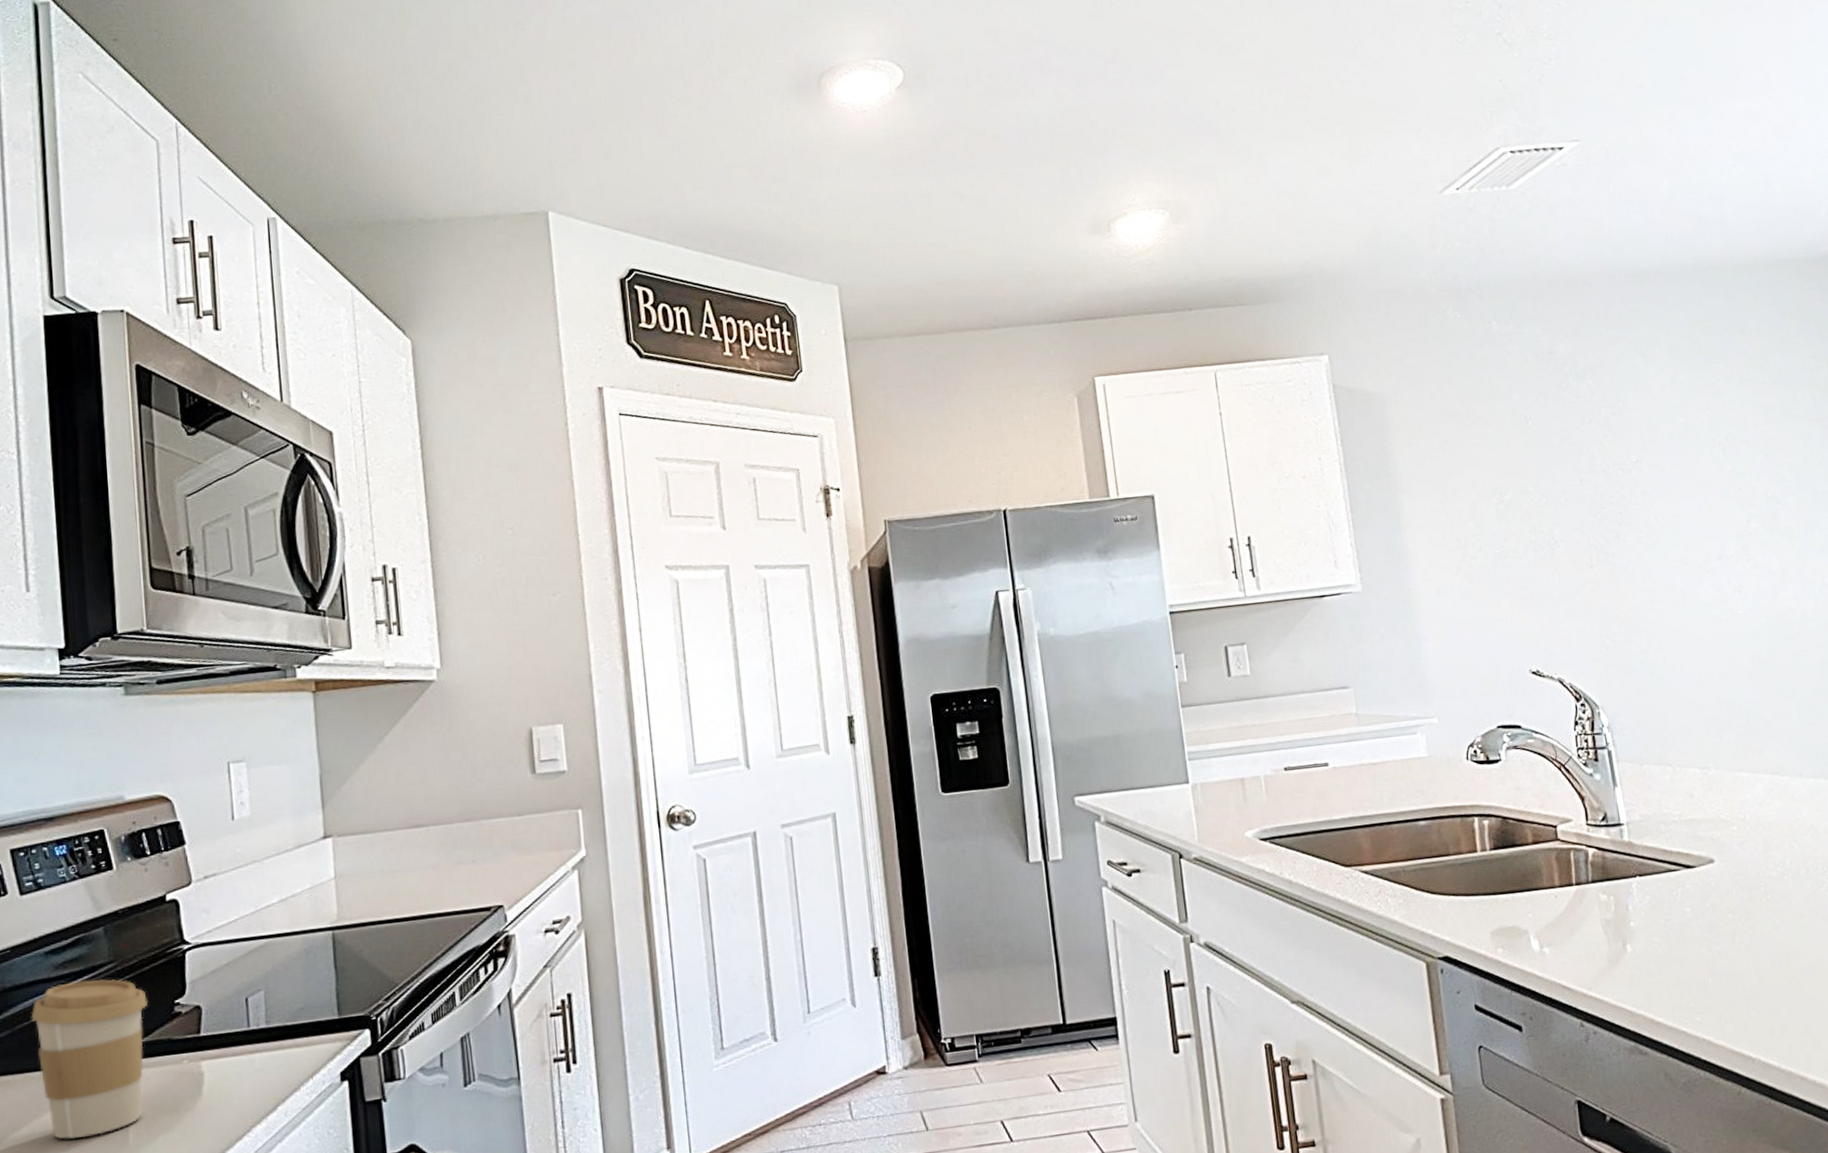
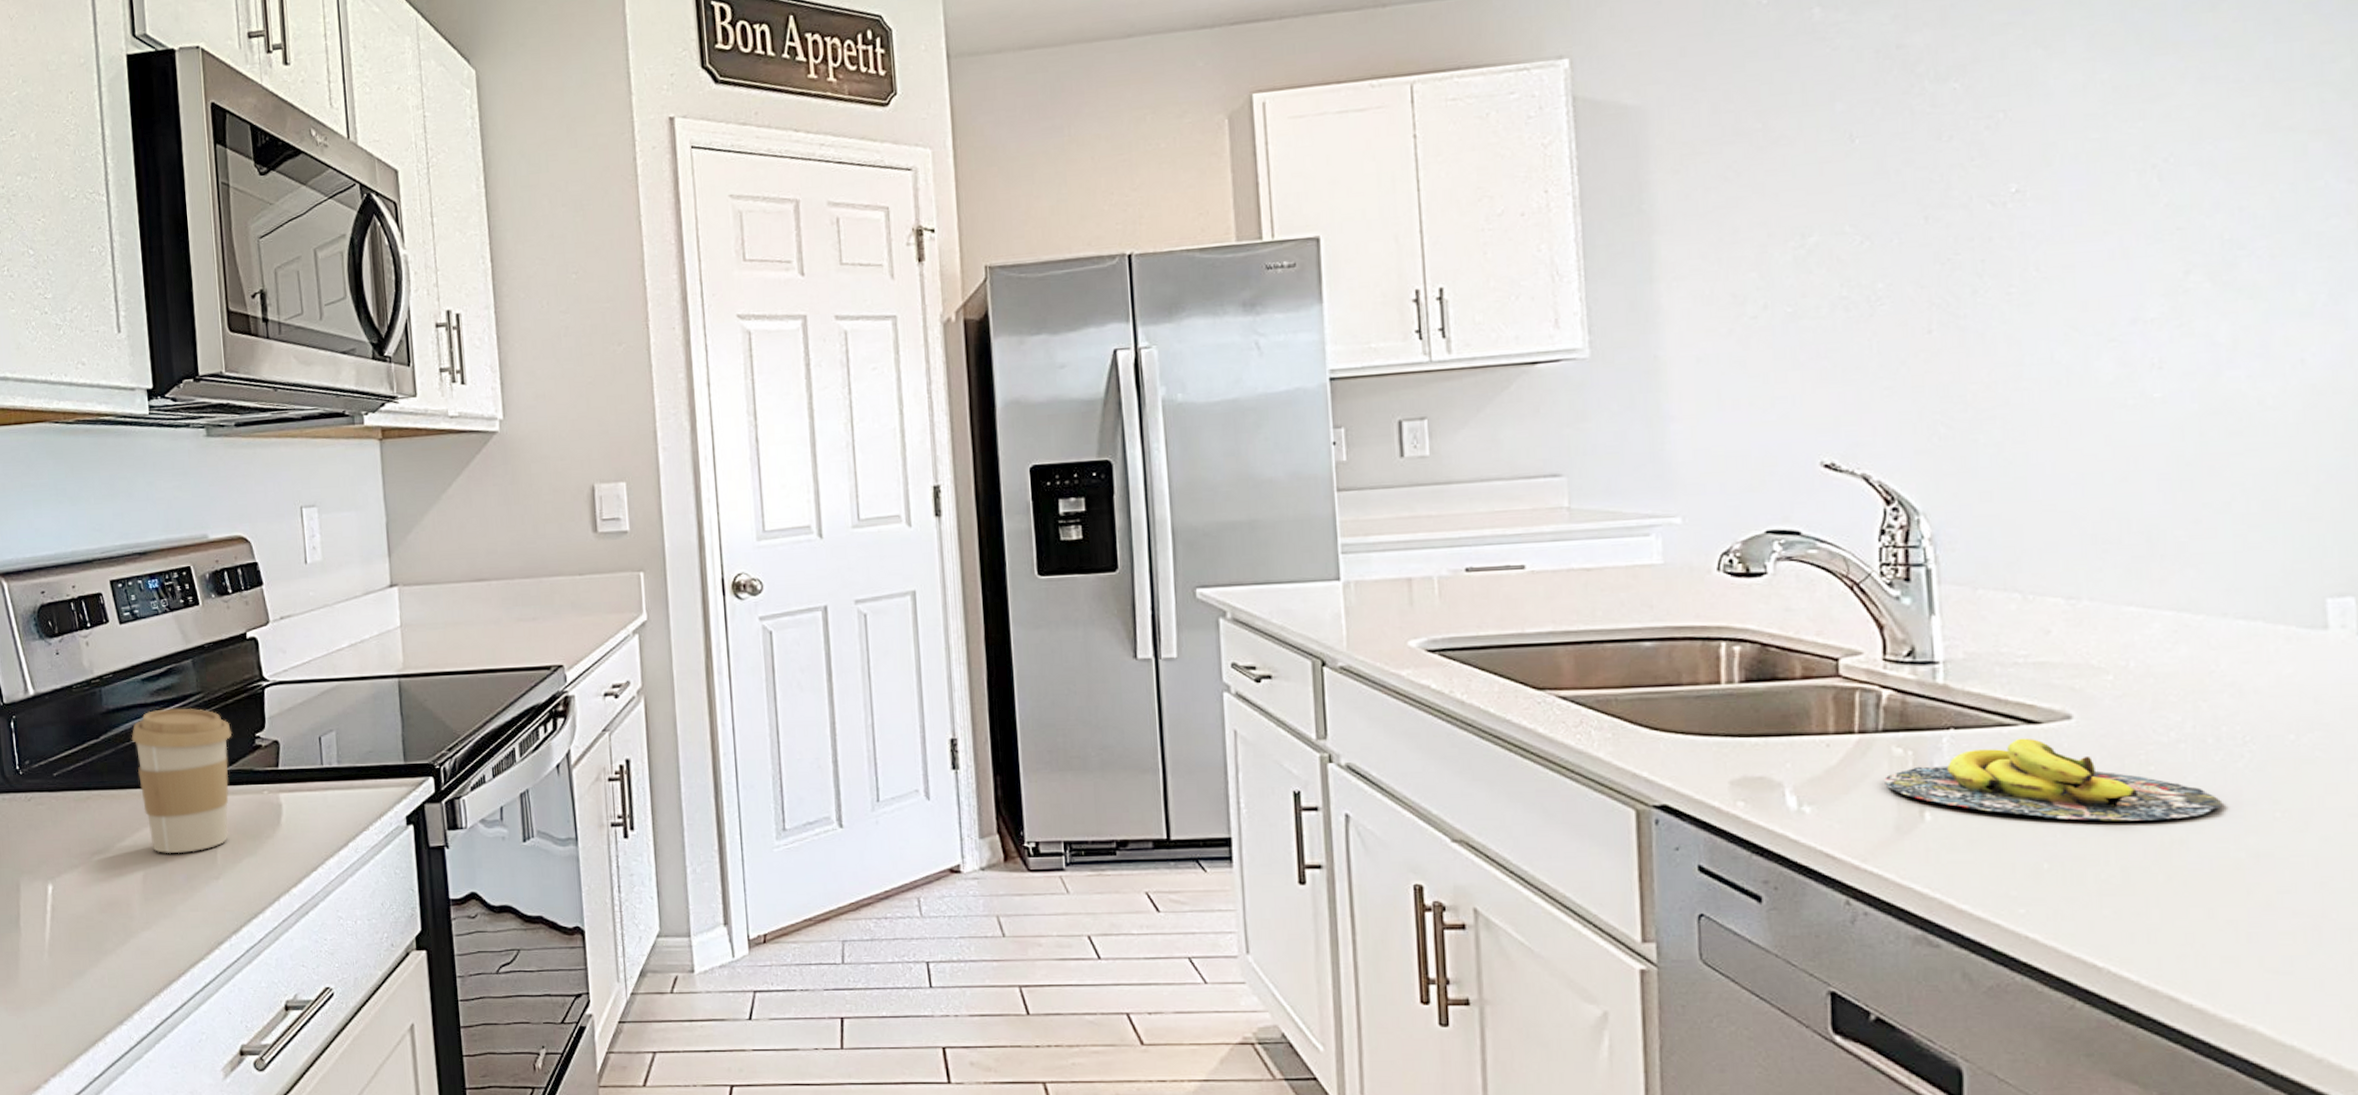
banana: none [1597,879,1815,942] -> present [1884,738,2221,821]

